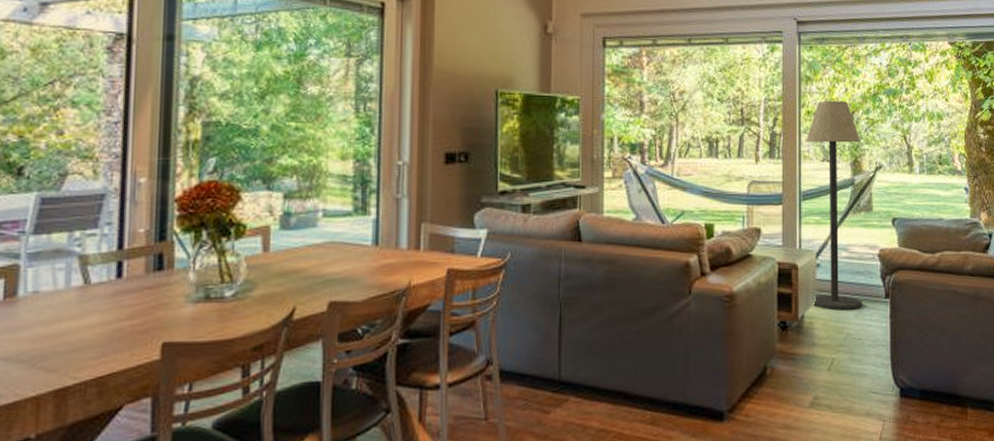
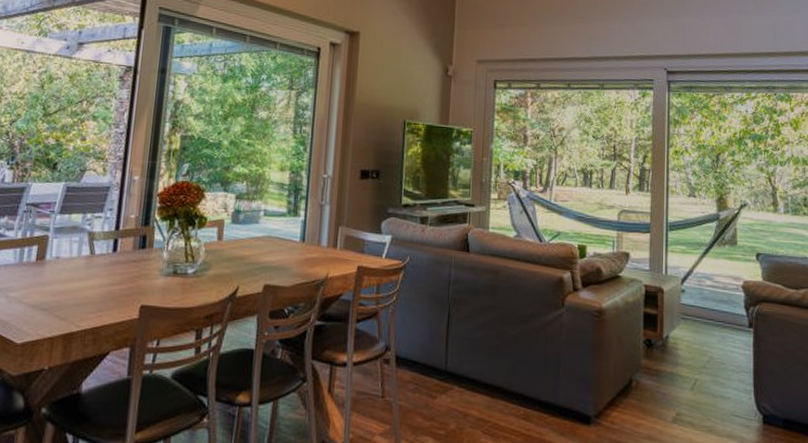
floor lamp: present [806,100,862,310] -> none [673,142,726,335]

